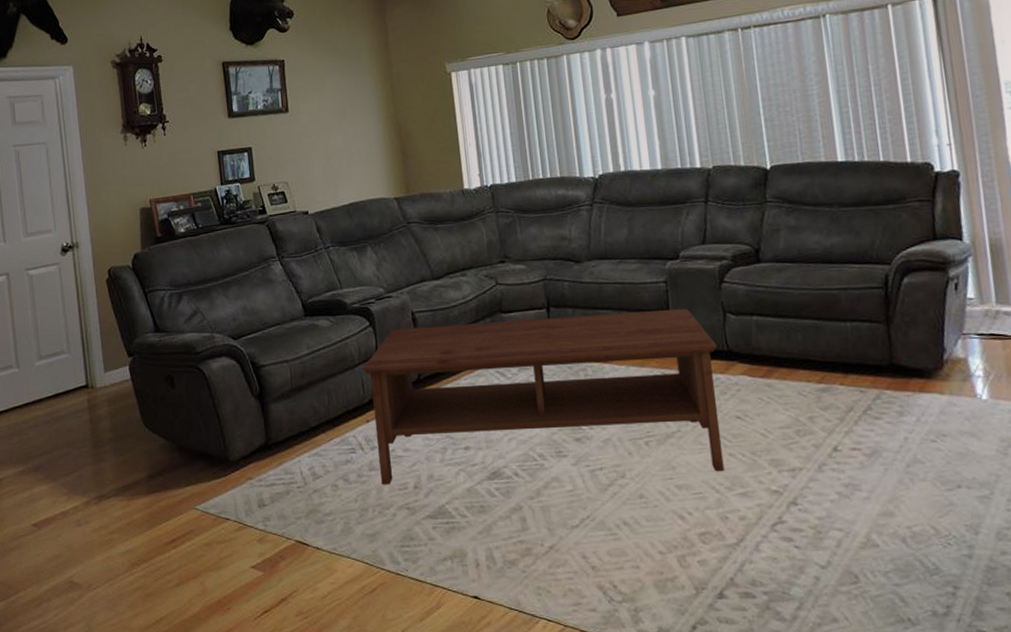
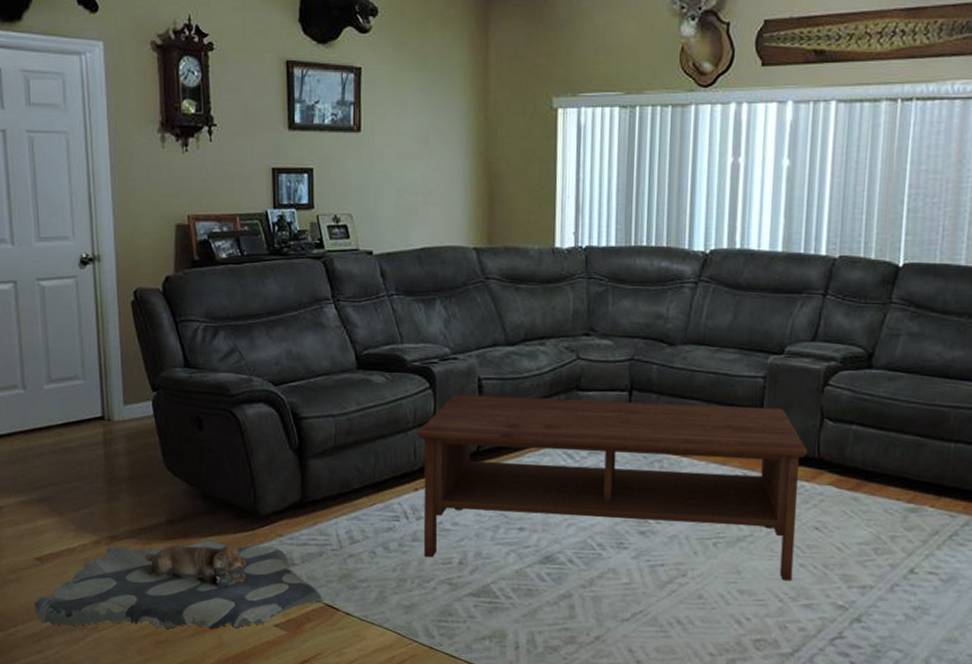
dog bed: none [33,488,294,589] -> present [34,540,323,629]

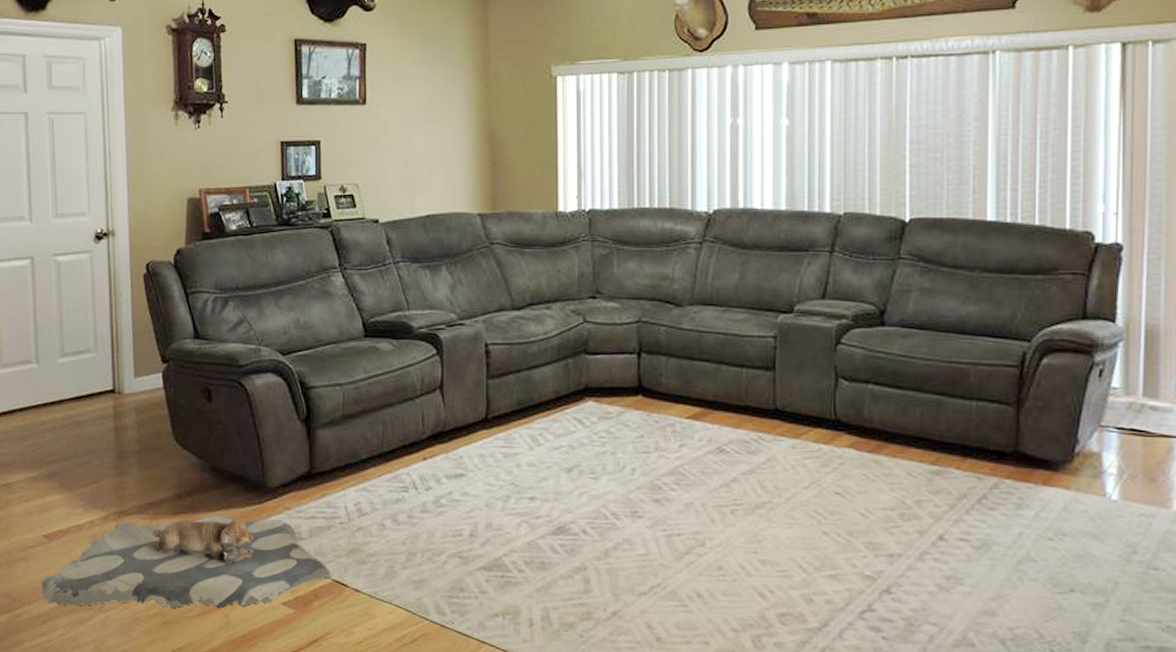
coffee table: present [417,394,808,580] -> none [425,360,824,549]

